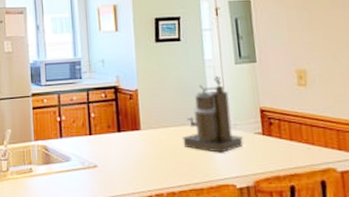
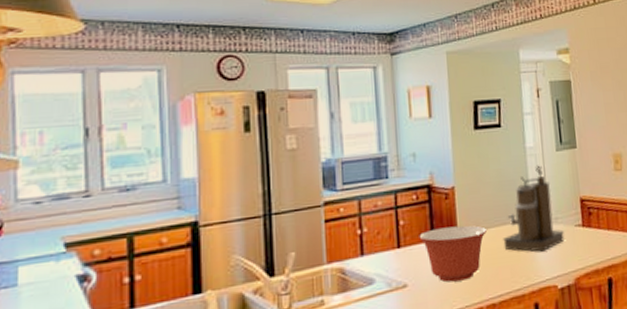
mixing bowl: none [107,122,167,169] -> present [419,225,487,282]

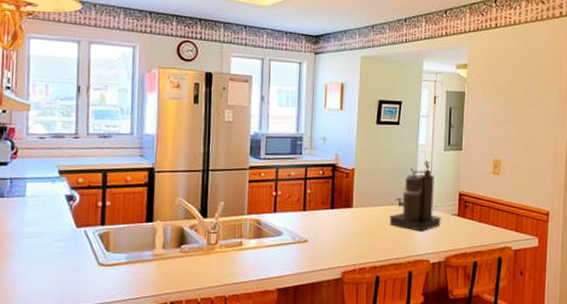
mixing bowl: present [419,225,487,282] -> none [321,200,376,244]

